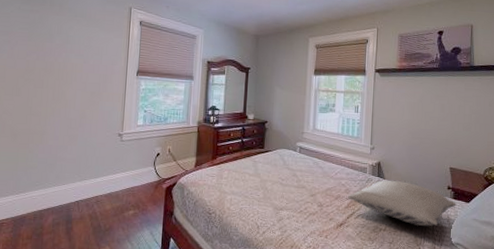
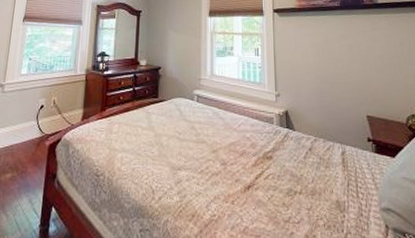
pillow: present [348,180,456,227] -> none [255,131,380,188]

